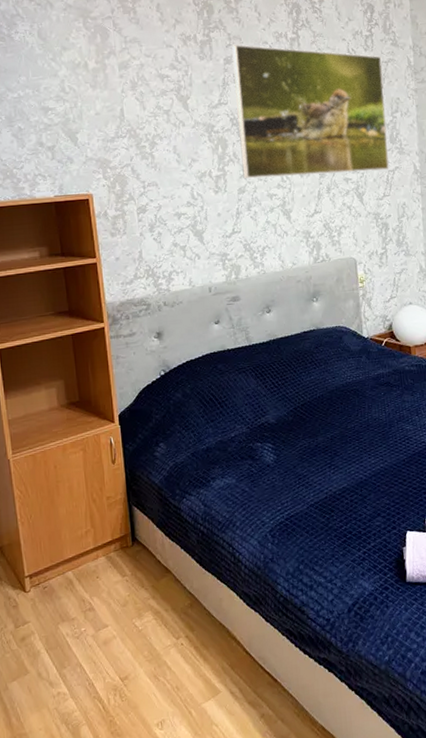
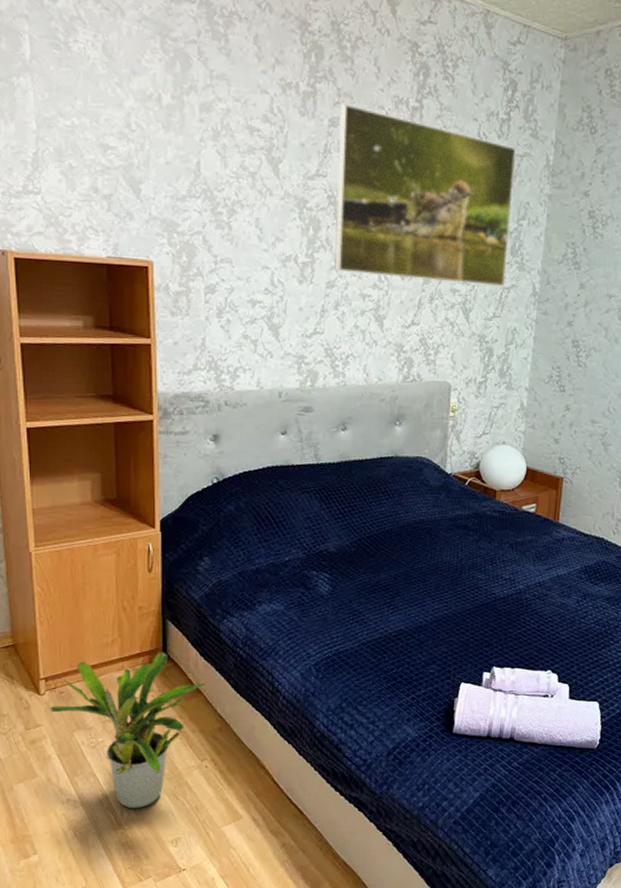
potted plant: none [34,537,174,695] -> present [48,652,207,809]

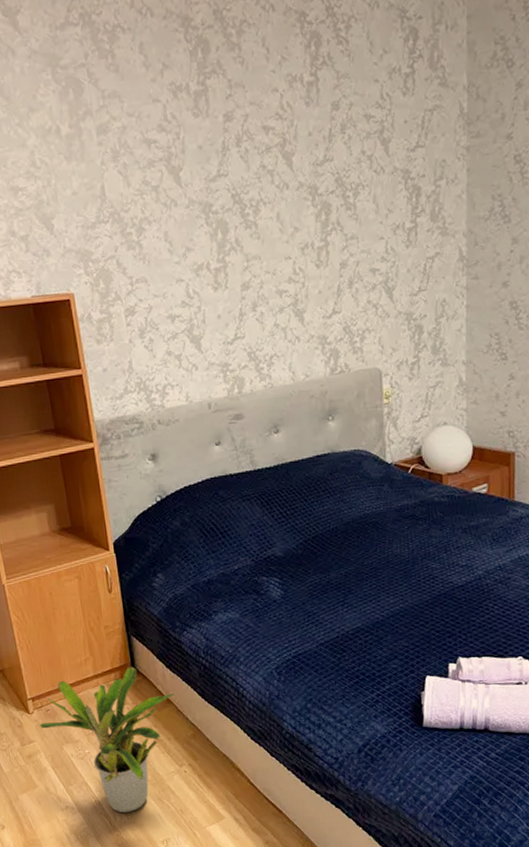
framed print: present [334,104,517,286] -> none [233,94,429,272]

